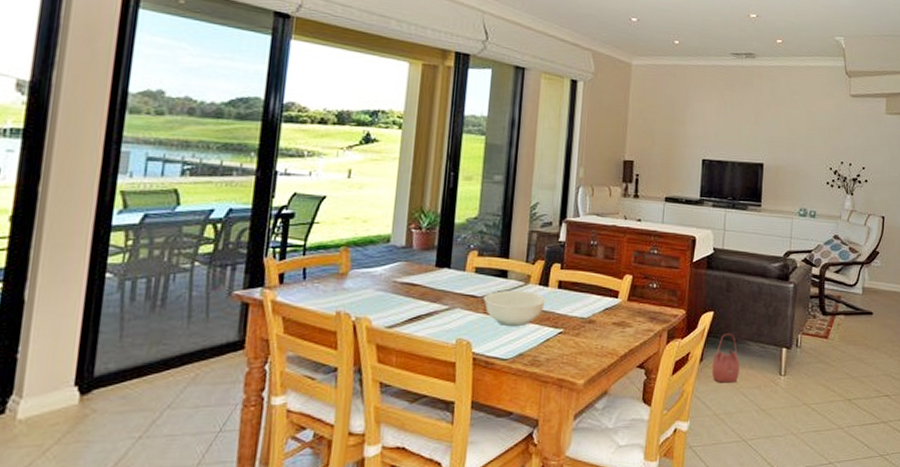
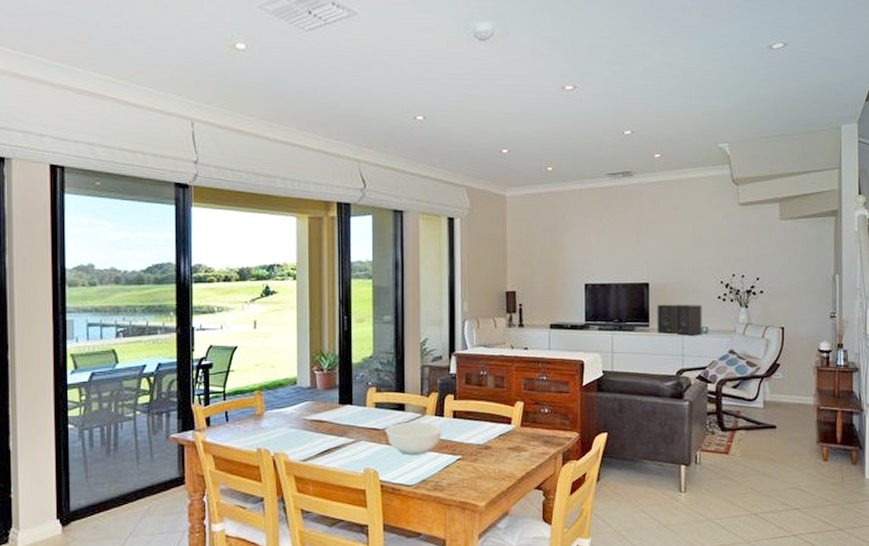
handbag: present [711,334,740,383] -> none [609,454,638,501]
speaker: none [768,185,812,219] -> present [657,304,702,336]

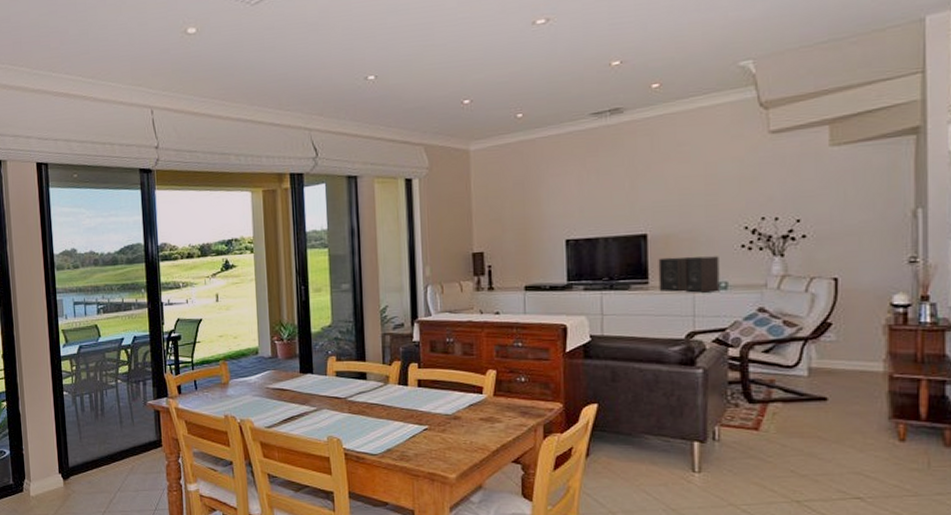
bowl: present [385,422,442,455] -> none [347,391,407,424]

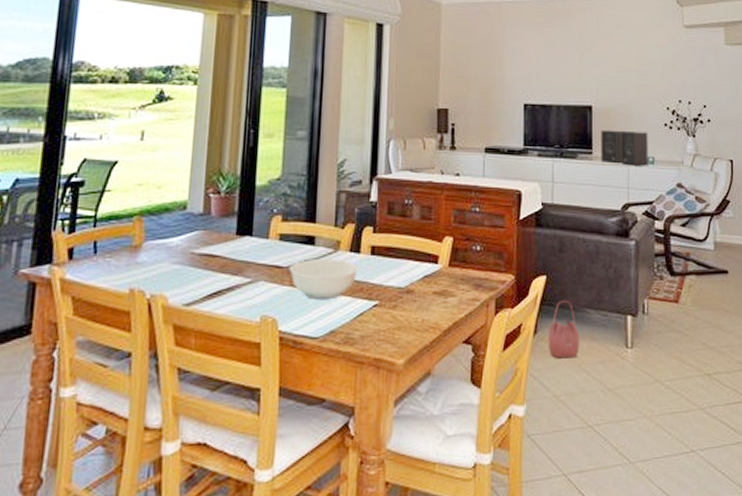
bowl: none [347,391,407,424] -> present [289,259,358,299]
handbag: none [601,427,638,480] -> present [548,301,580,359]

